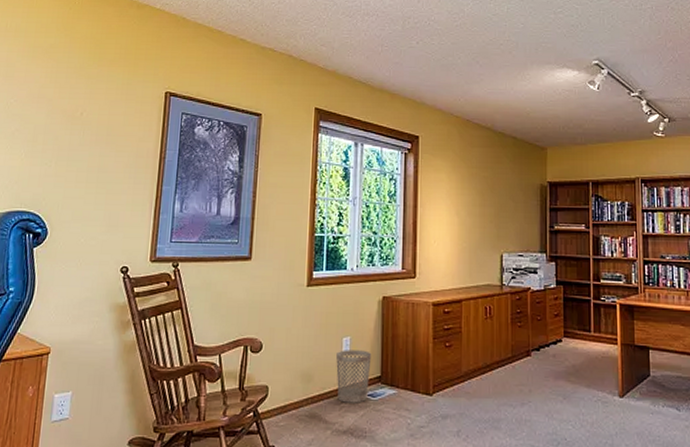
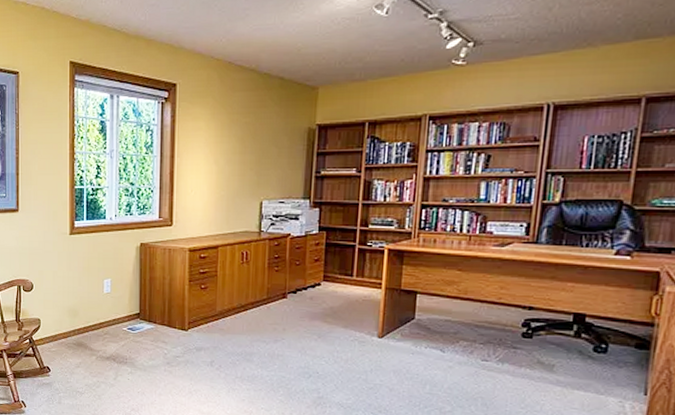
wastebasket: present [336,350,372,403] -> none [99,290,131,335]

